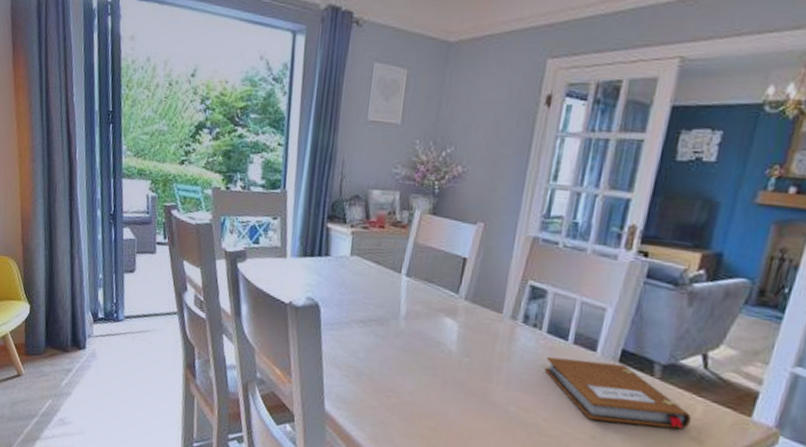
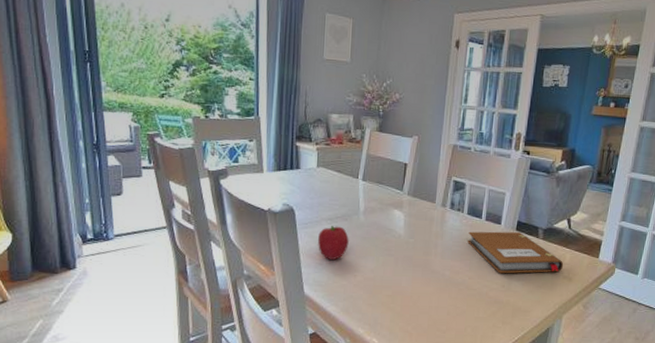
fruit: none [345,330,384,374] -> present [318,226,349,261]

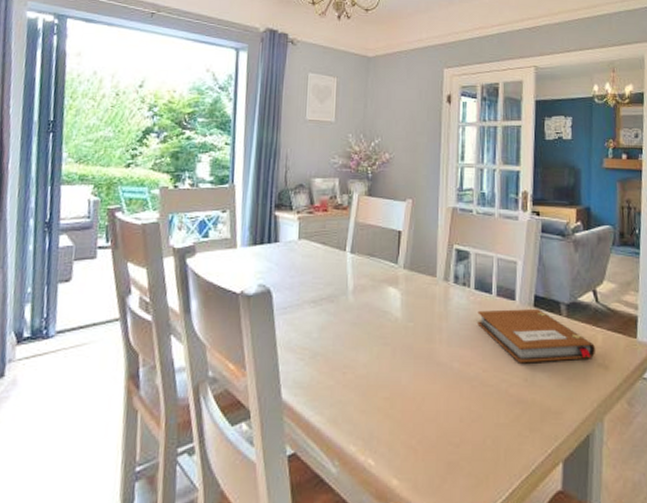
fruit: present [318,226,349,261] -> none [299,310,336,354]

